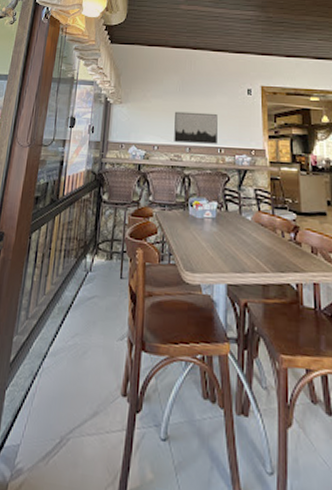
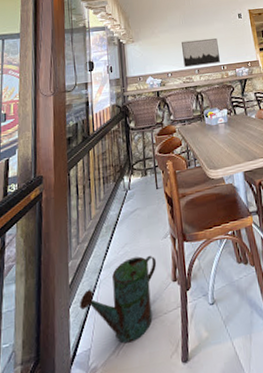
watering can: none [17,352,107,454] -> present [80,255,157,344]

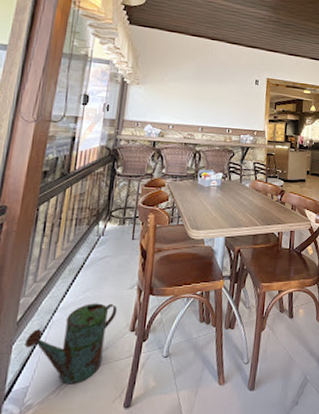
wall art: present [182,38,220,67] -> none [188,95,229,125]

